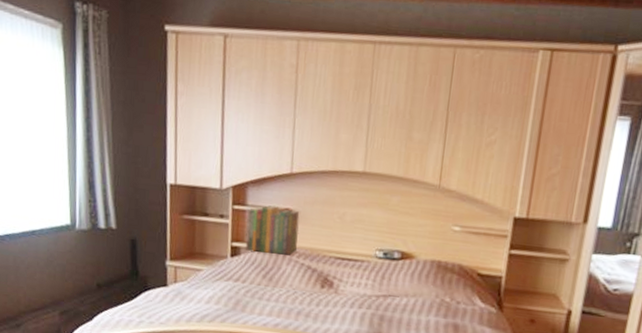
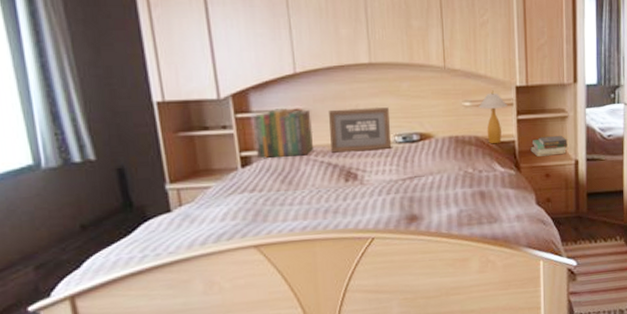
picture frame: none [313,214,375,262] -> present [329,107,392,153]
table lamp: none [468,217,501,277] -> present [478,90,508,144]
books: none [518,277,563,301] -> present [530,136,568,157]

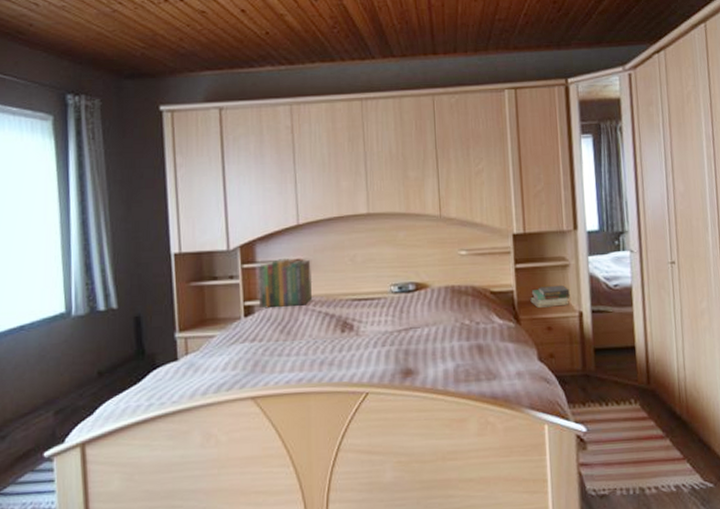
picture frame: present [329,107,392,153] -> none [328,257,388,303]
table lamp: present [478,90,508,144] -> none [474,238,505,295]

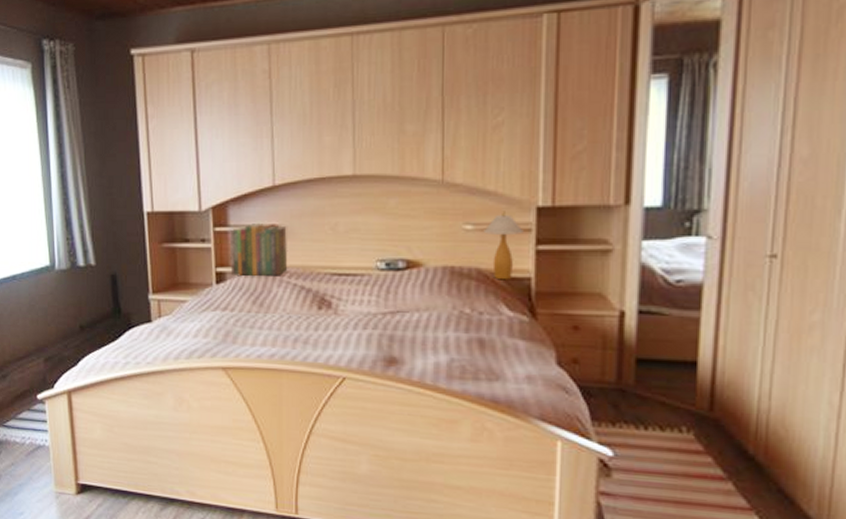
table lamp: none [474,238,505,295] -> present [483,211,524,280]
books: present [530,286,570,308] -> none [553,275,609,302]

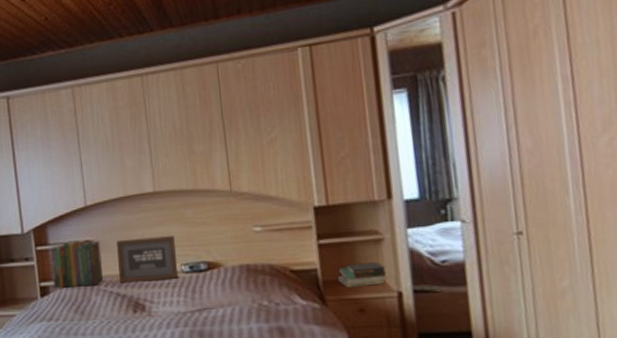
picture frame: none [305,227,373,277] -> present [117,236,179,283]
table lamp: present [483,211,524,280] -> none [271,212,305,273]
books: none [553,275,609,302] -> present [337,262,386,287]

